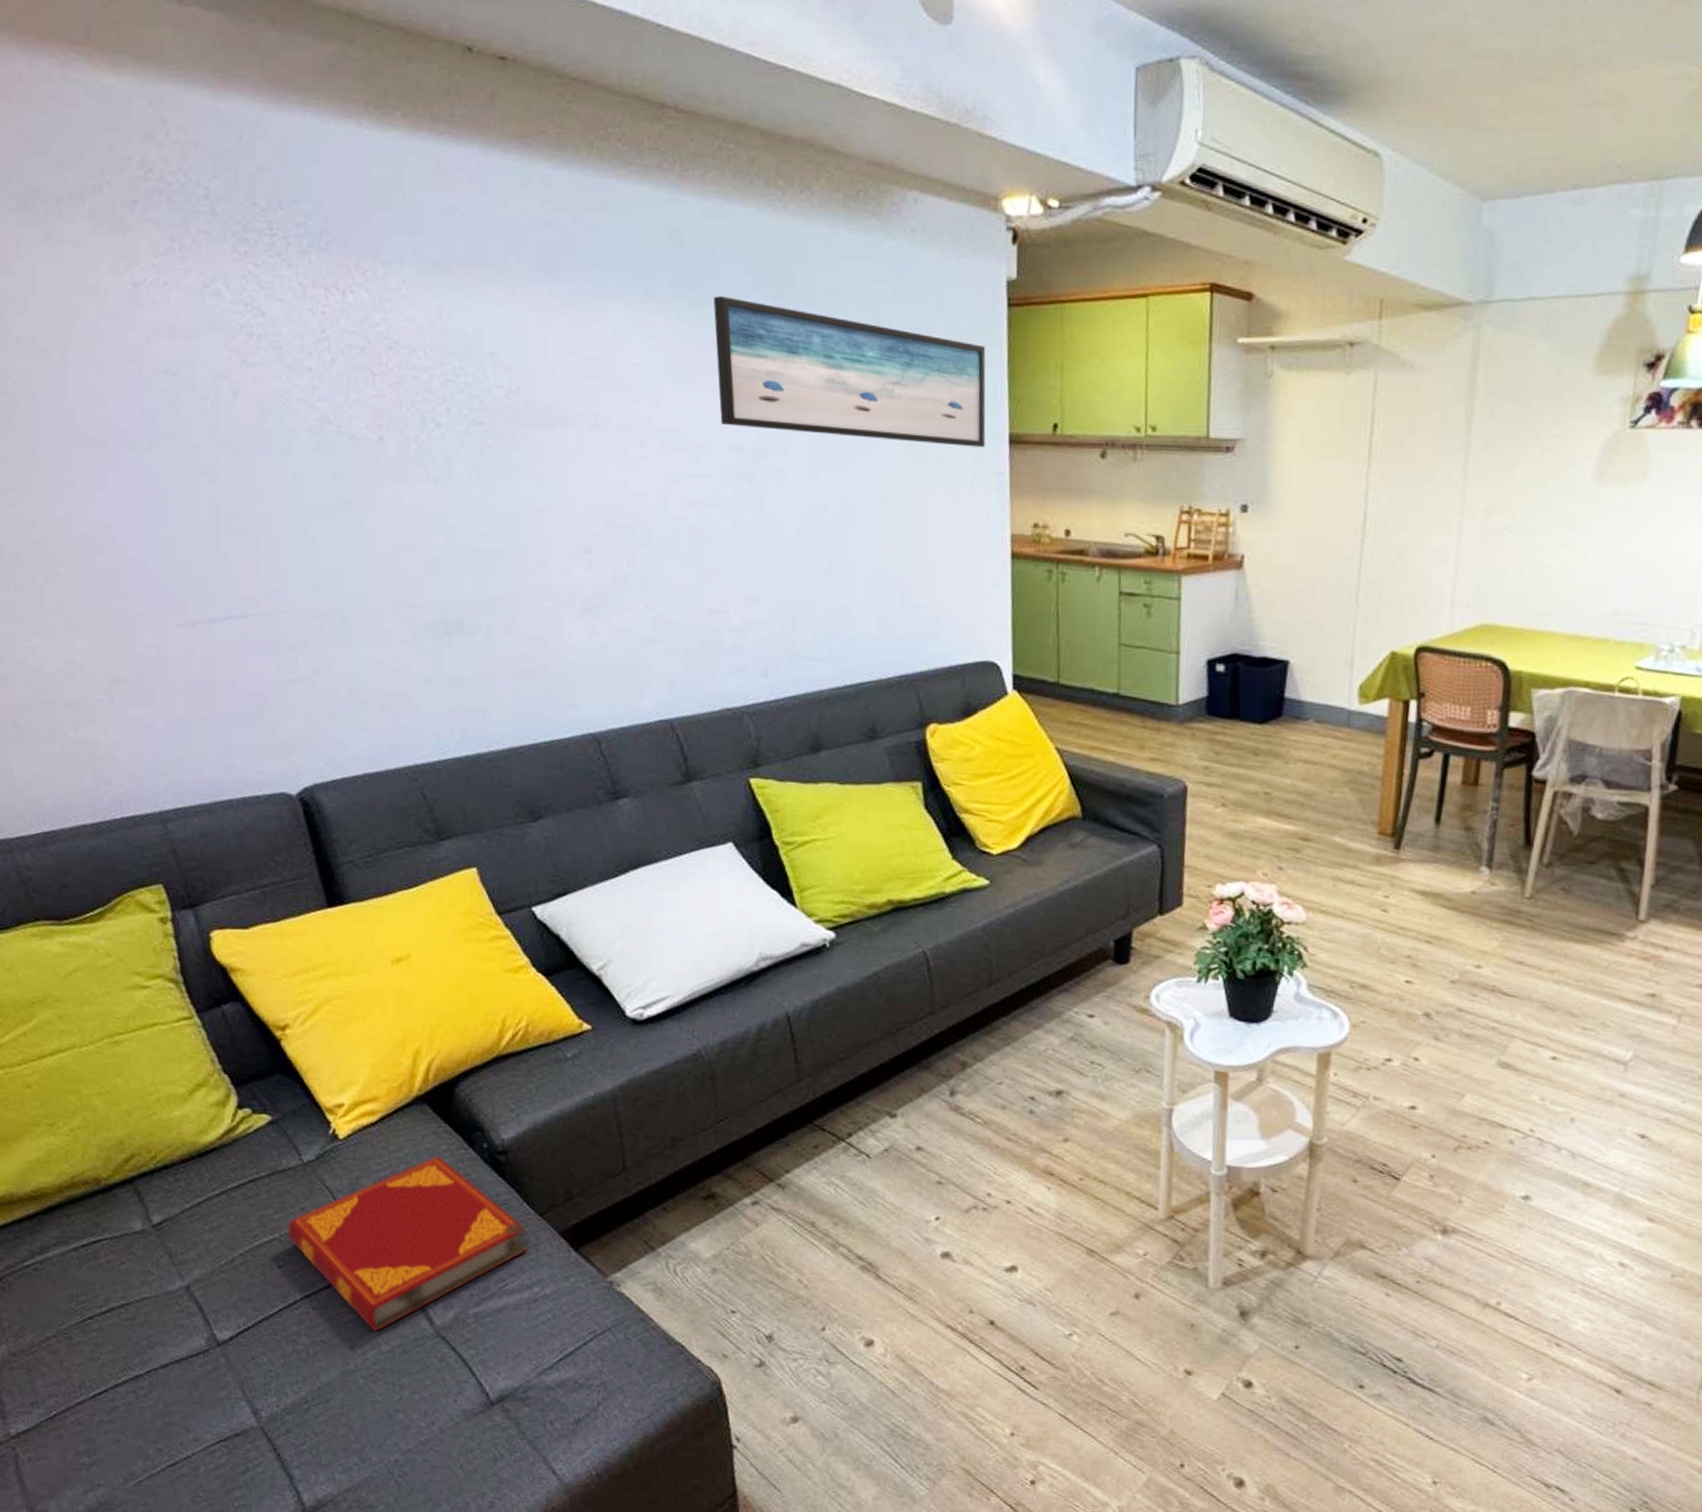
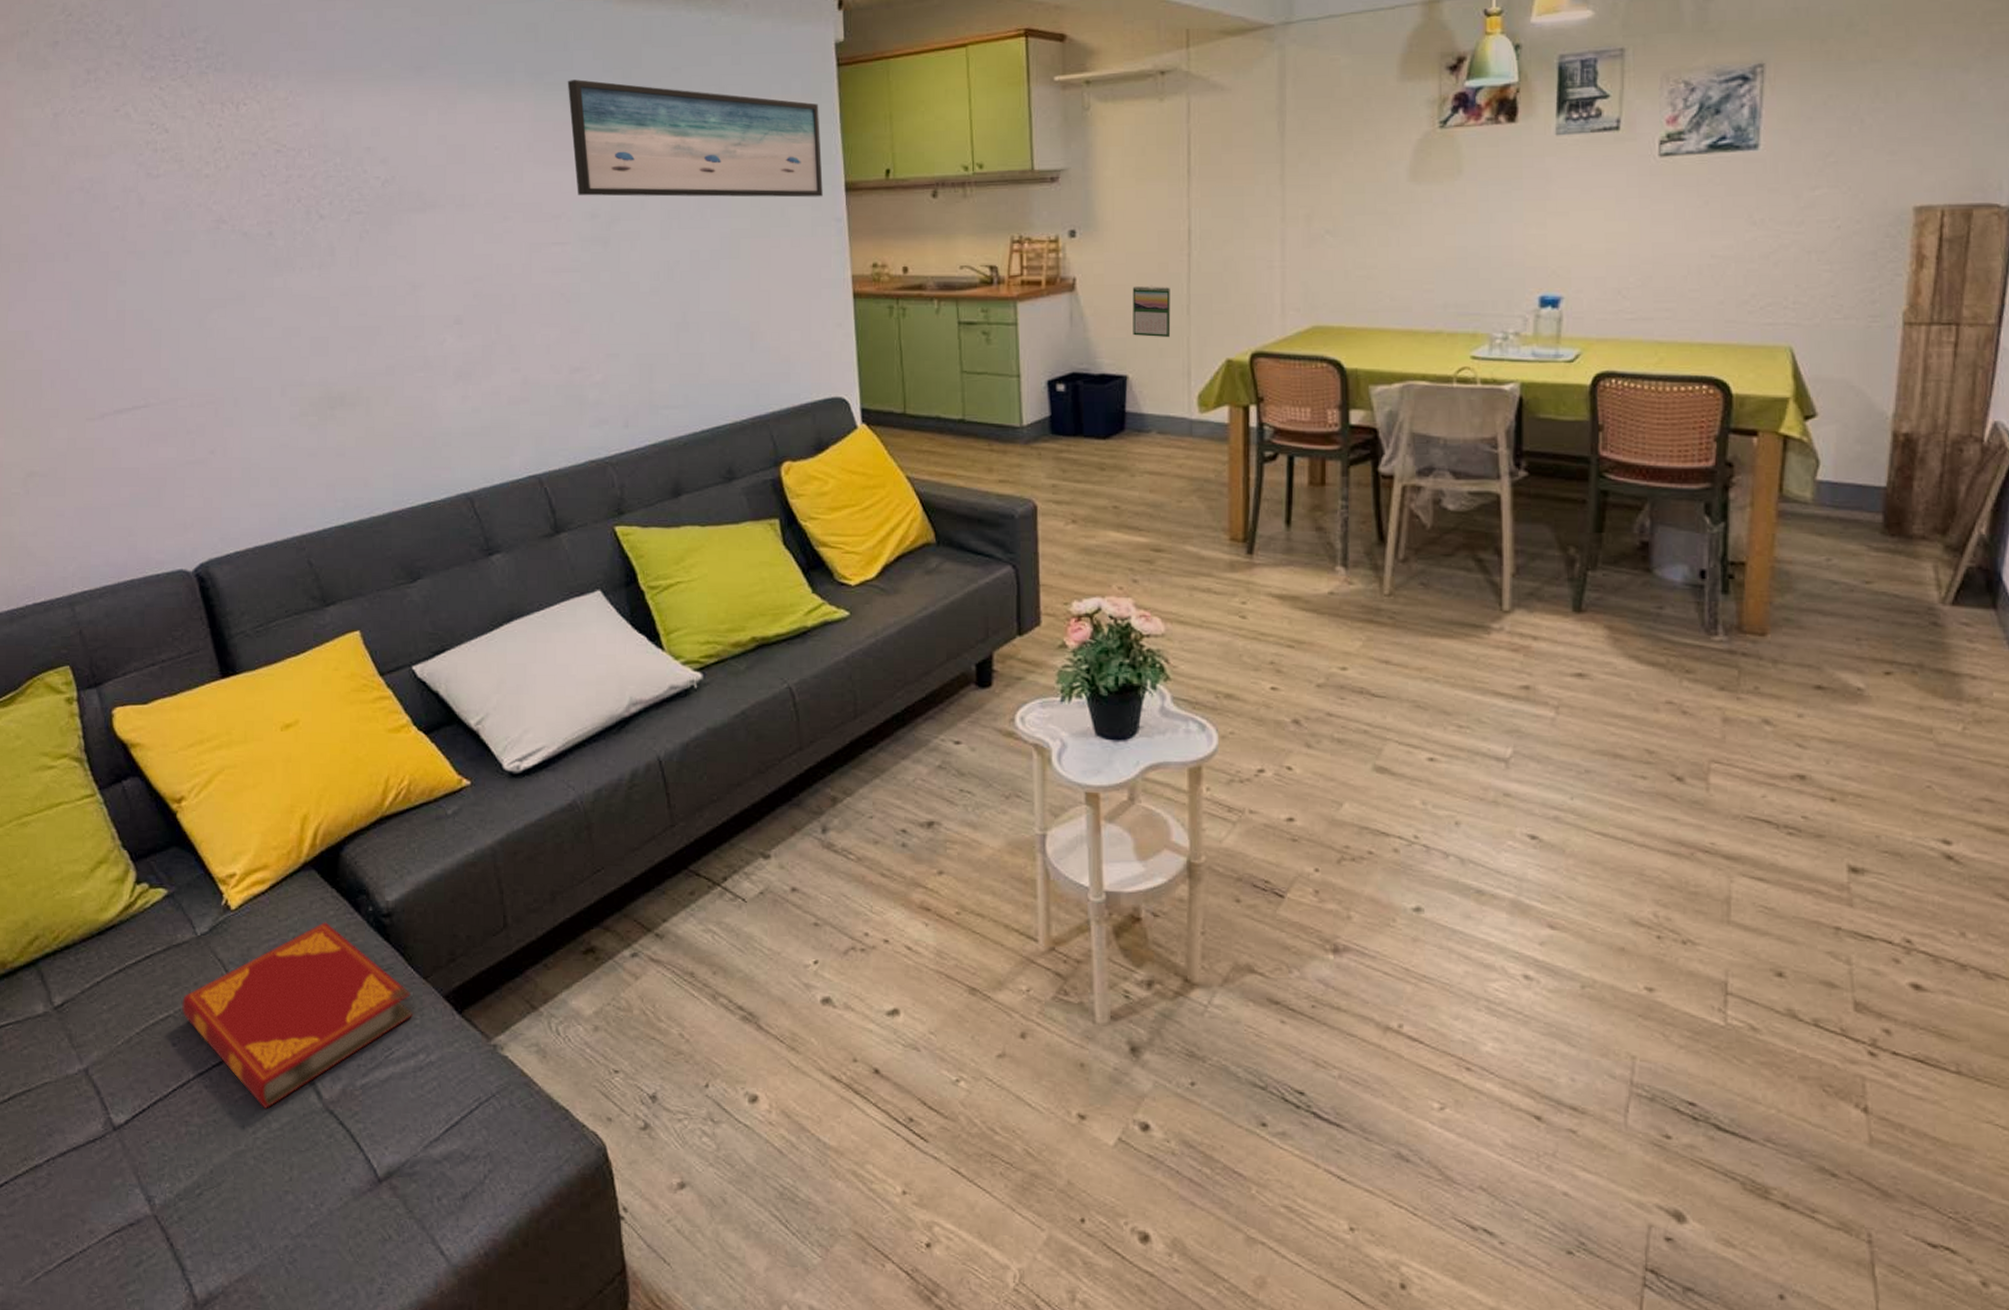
calendar: none [1298,569,1340,625] -> present [1132,285,1171,338]

